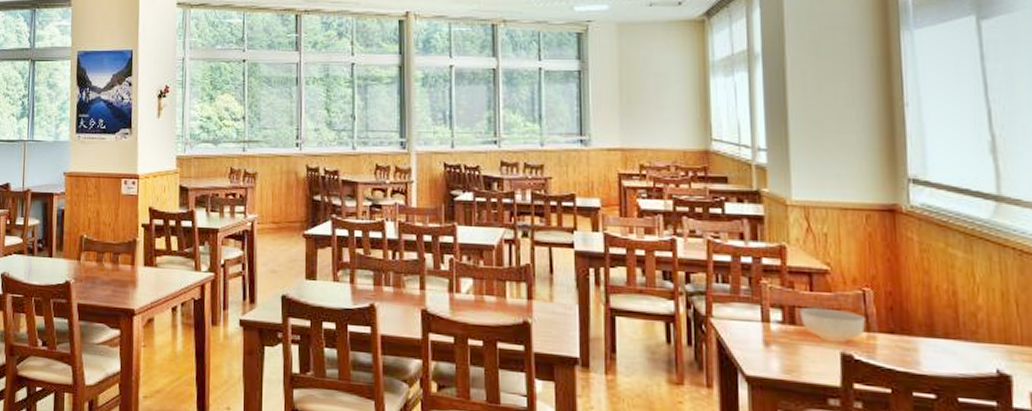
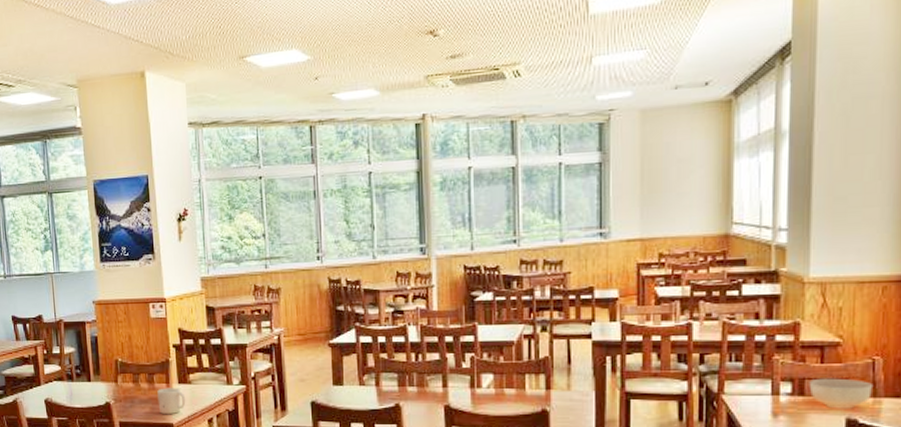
mug: none [120,269,150,300] -> present [157,388,186,415]

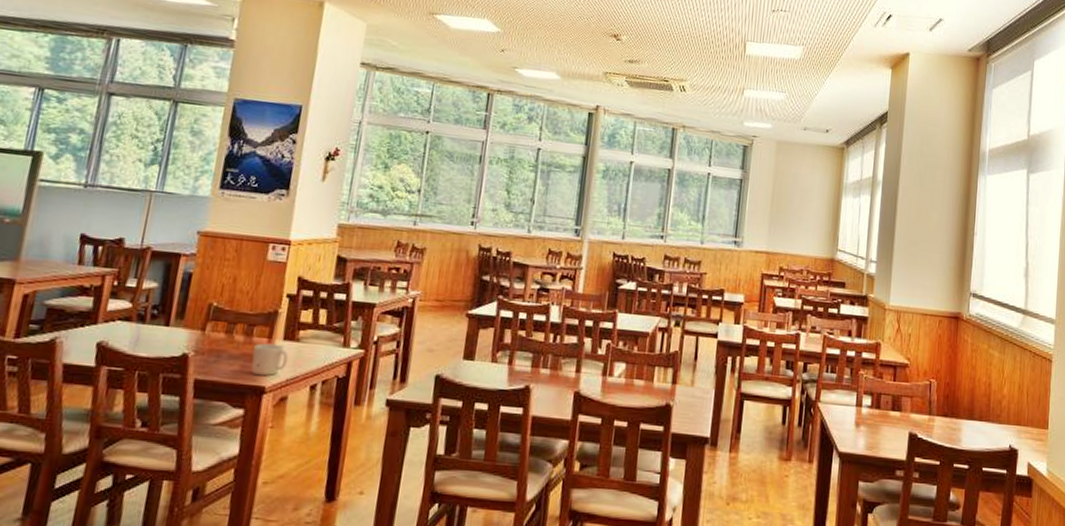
bowl: present [809,378,874,409] -> none [884,394,930,424]

